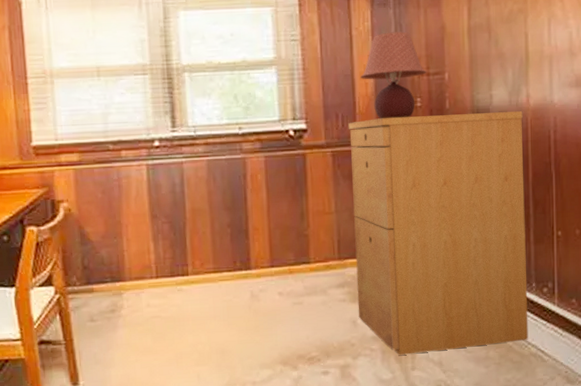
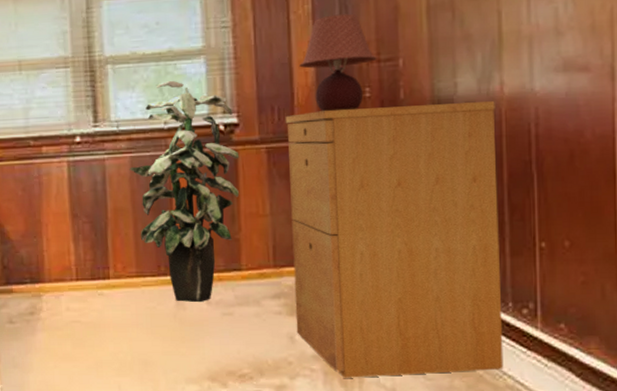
indoor plant: none [206,88,308,294] -> present [129,80,240,303]

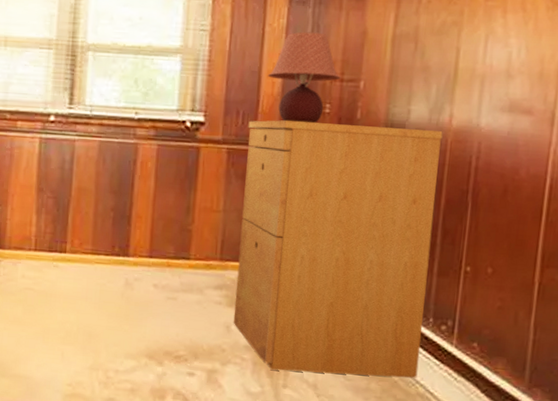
indoor plant: present [129,80,240,303] -> none [97,73,202,285]

